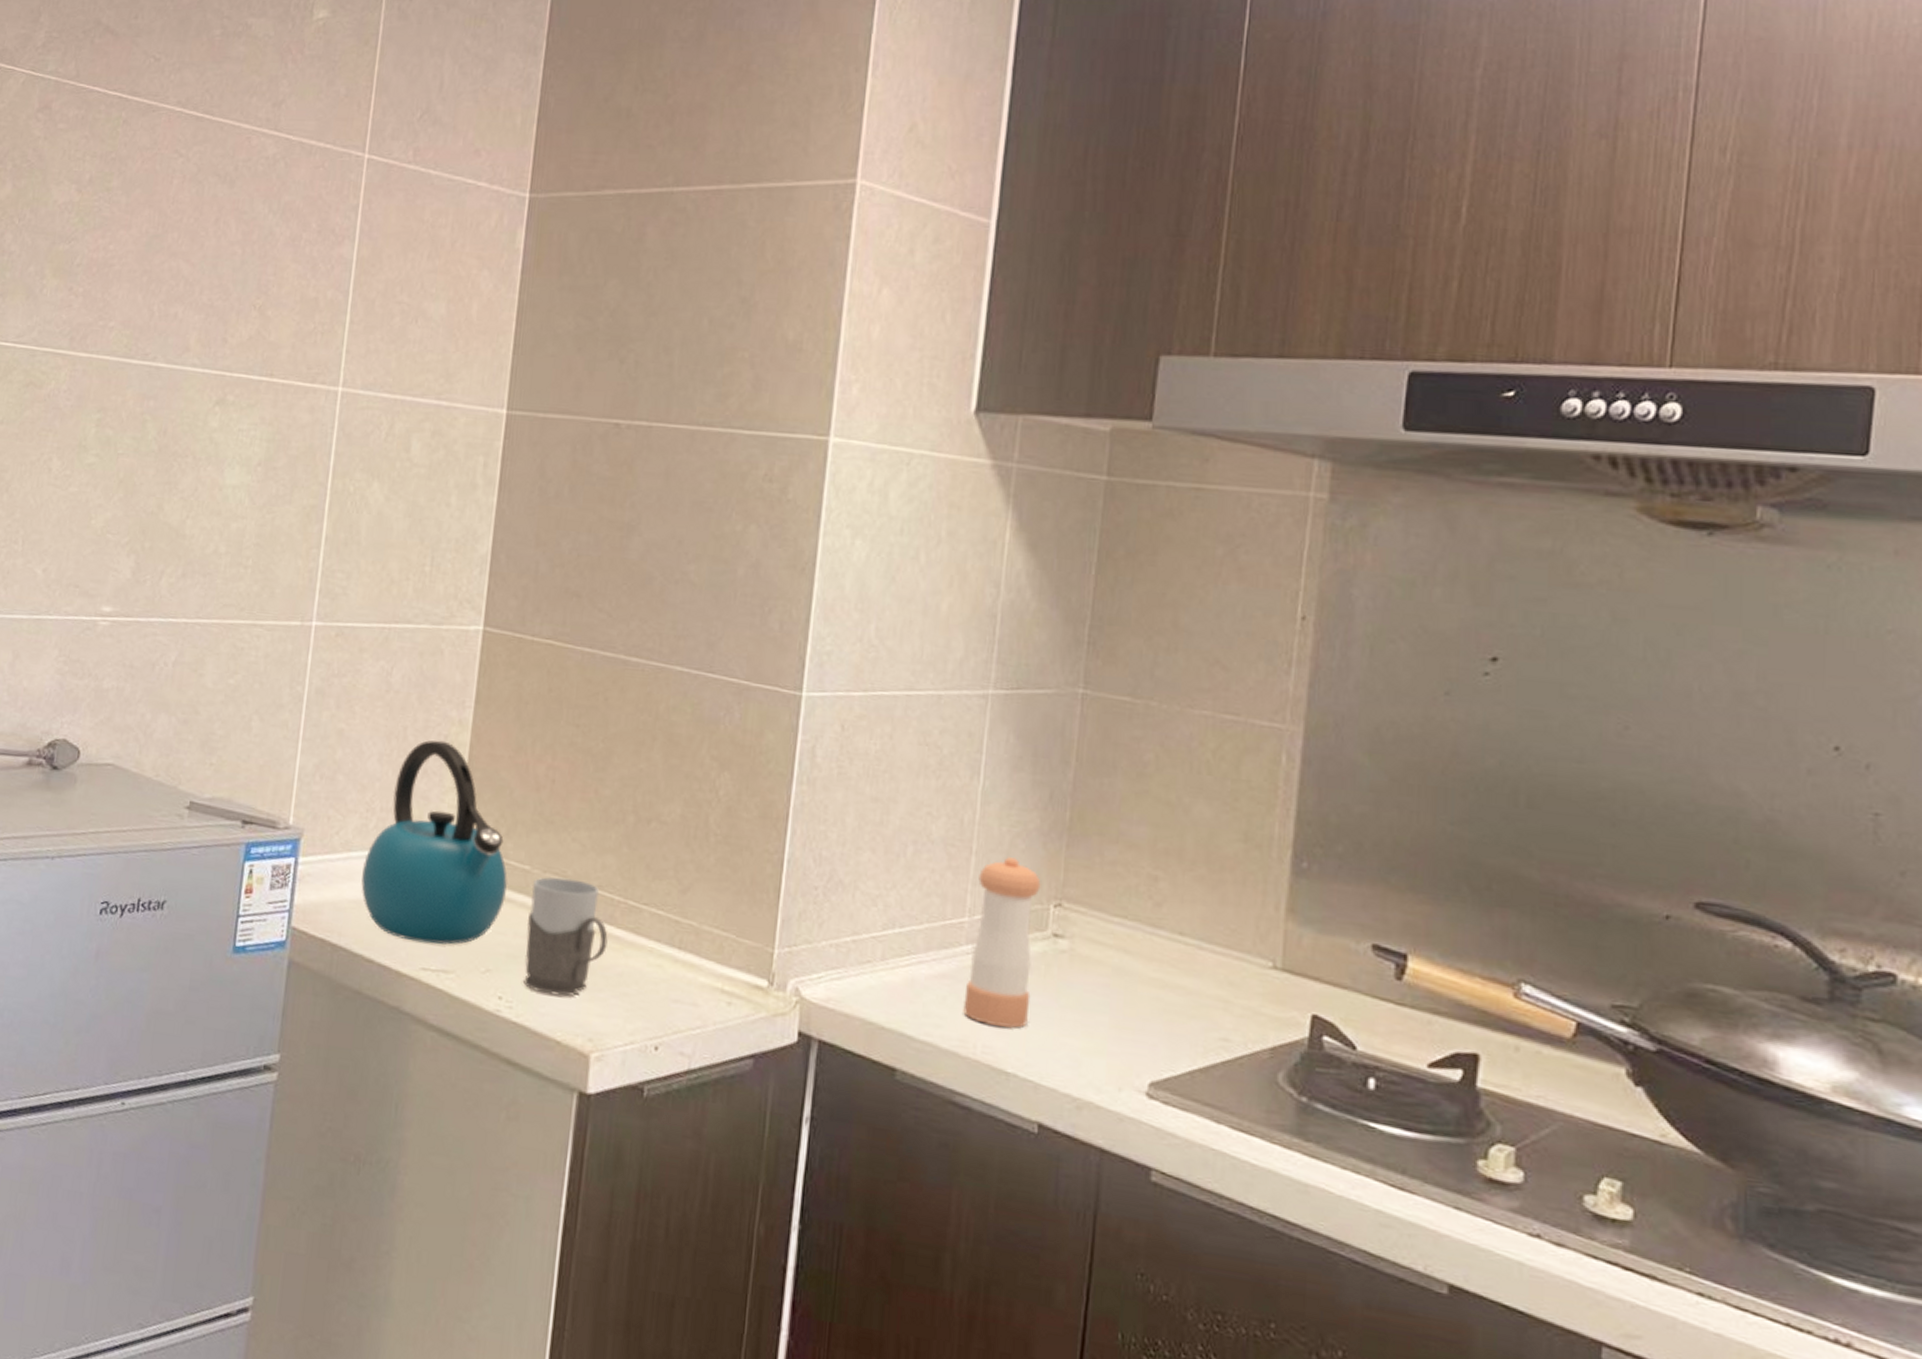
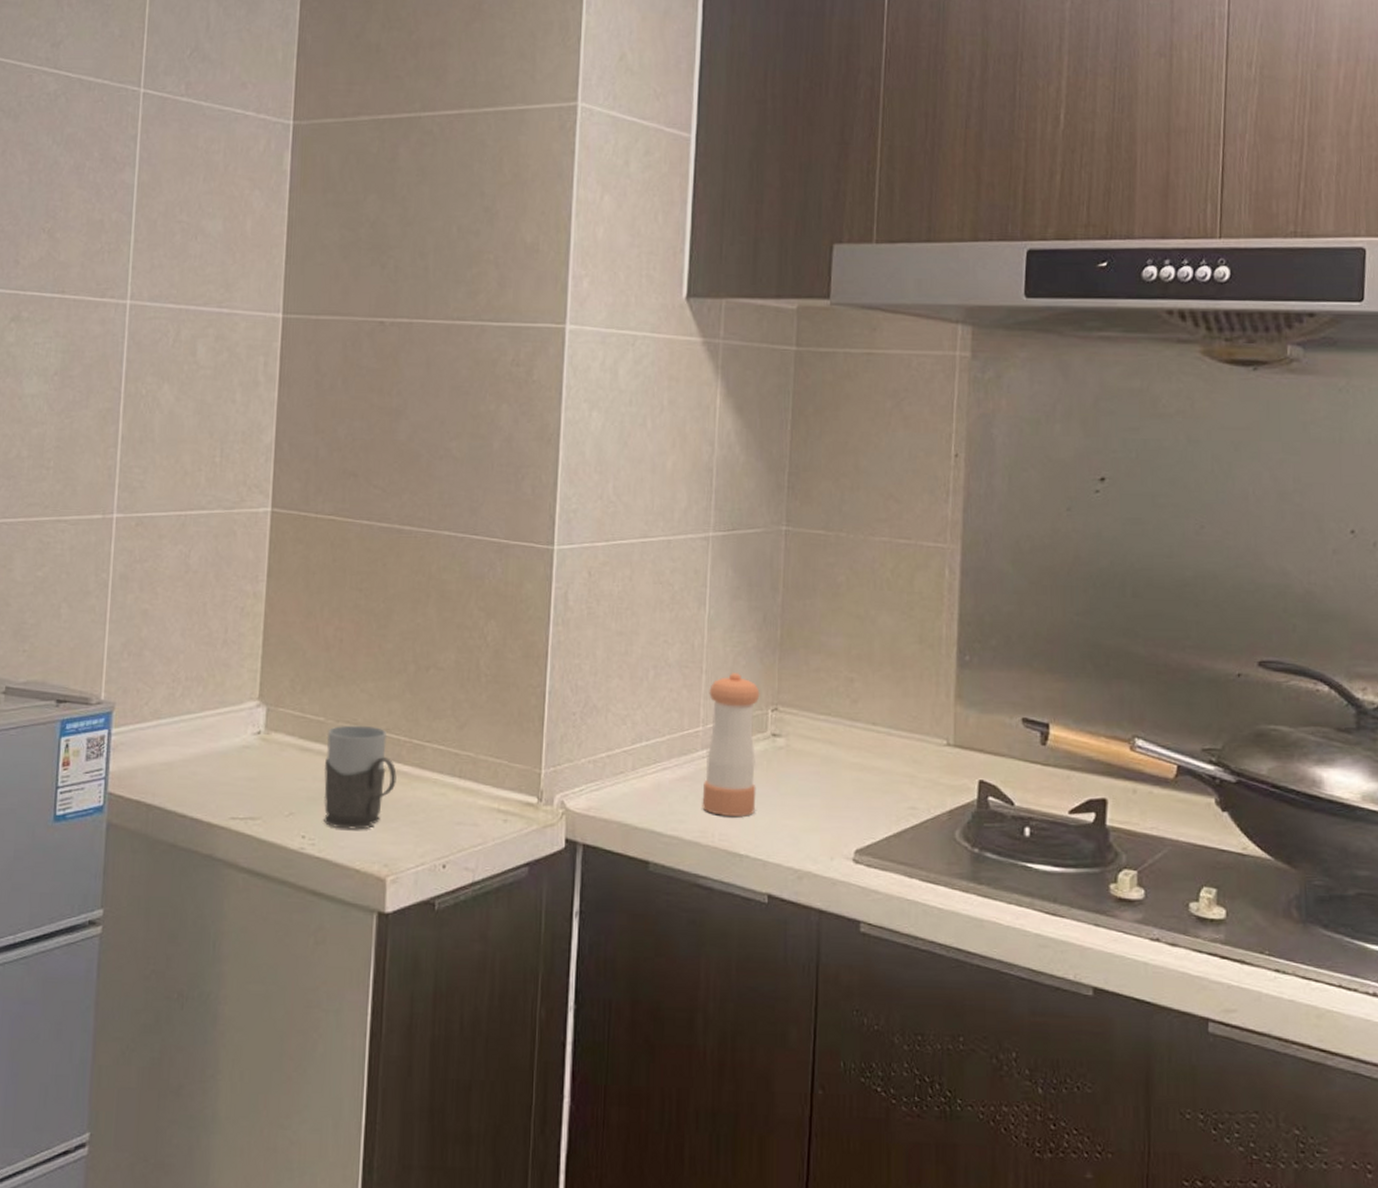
kettle: present [361,740,508,945] -> none [171,612,305,795]

